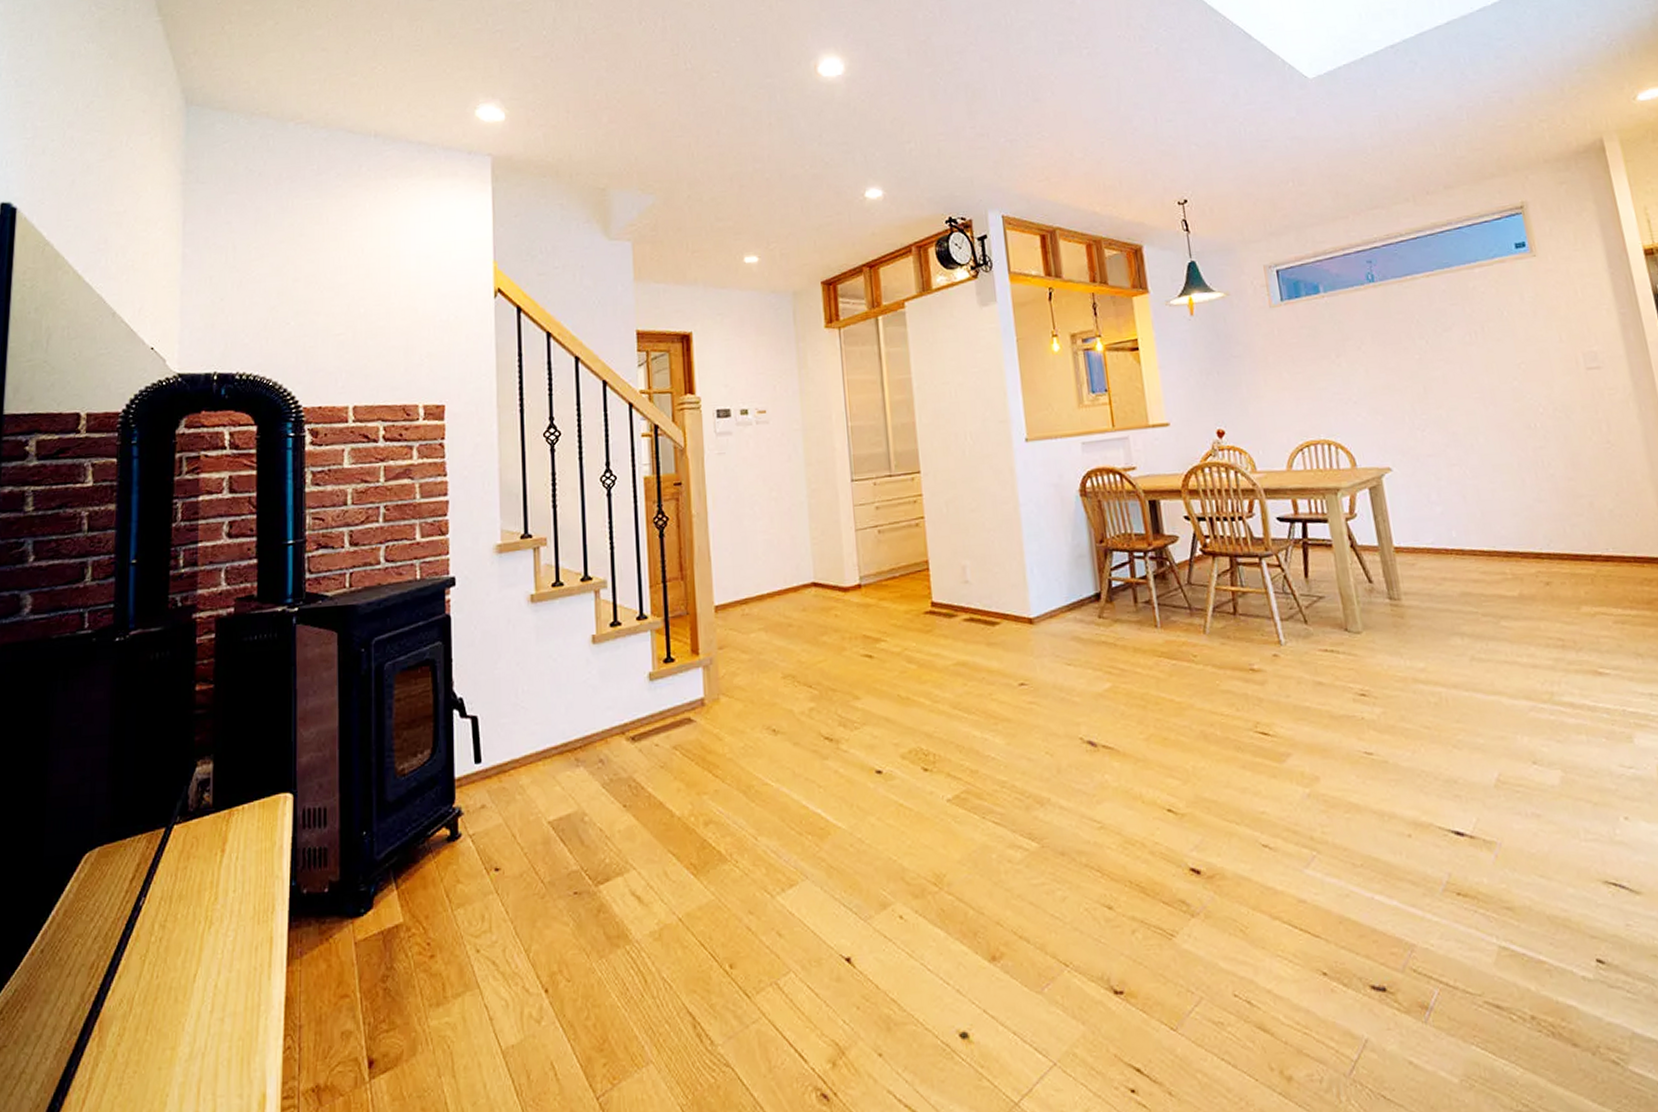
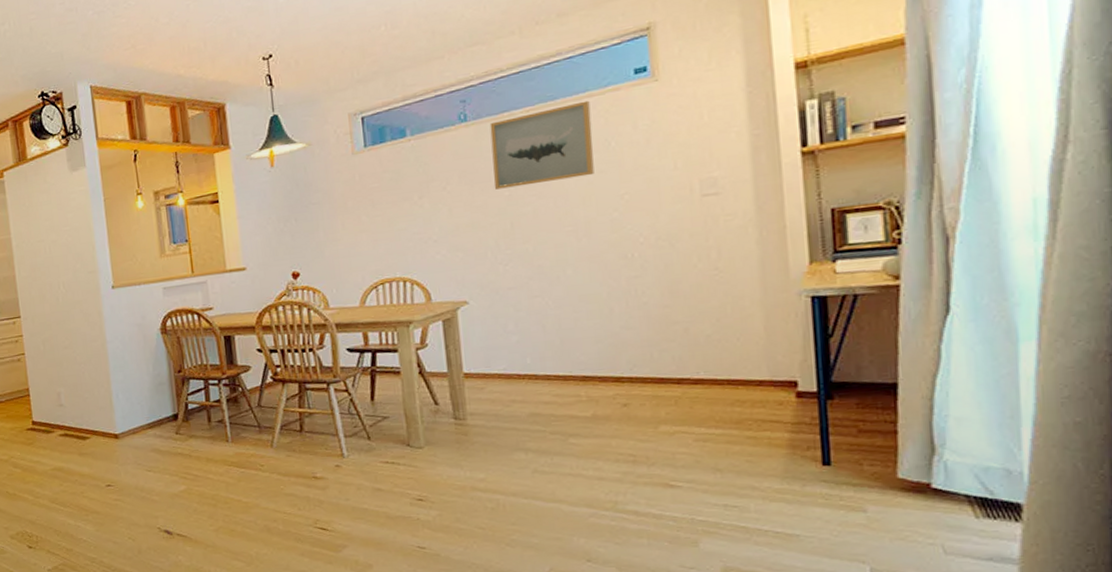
wall art: none [1395,270,1493,352] -> present [489,100,594,190]

